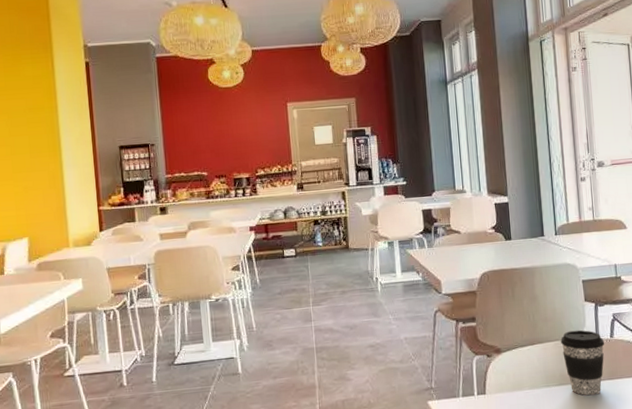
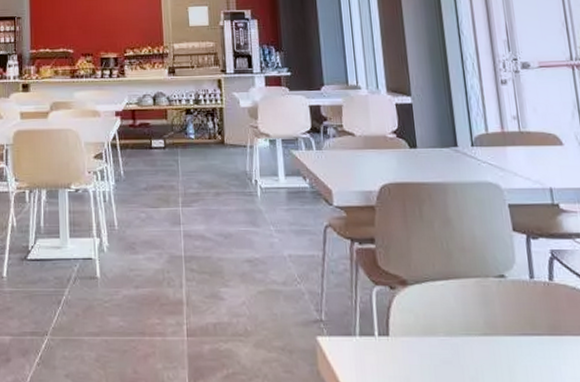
coffee cup: present [561,330,605,396] -> none [483,266,542,354]

